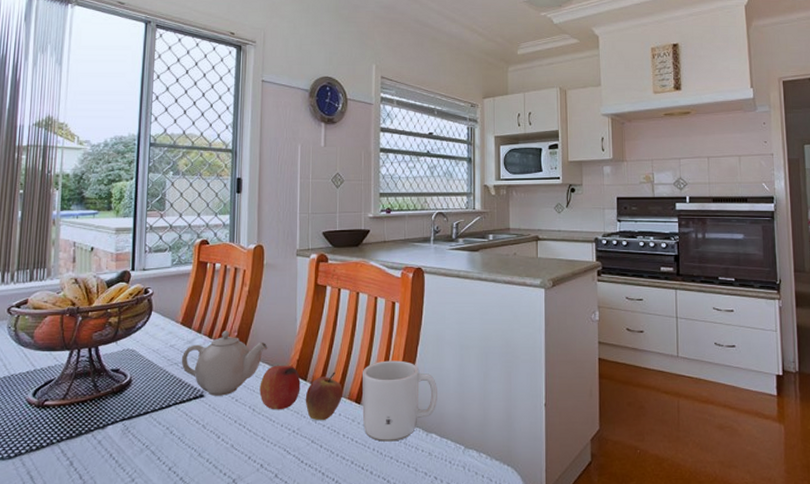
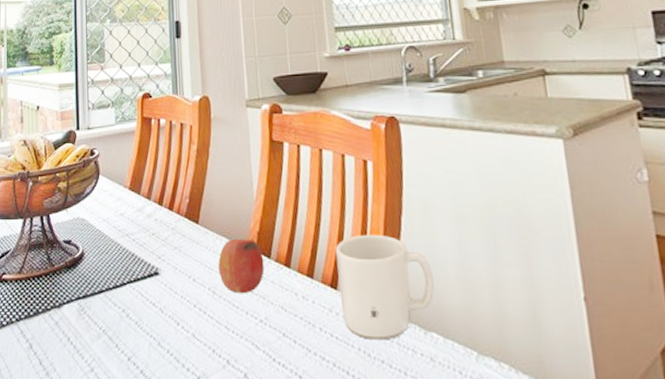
teapot: present [181,331,268,396] -> none [132,197,224,274]
fruit: present [305,372,343,421] -> none [270,248,315,310]

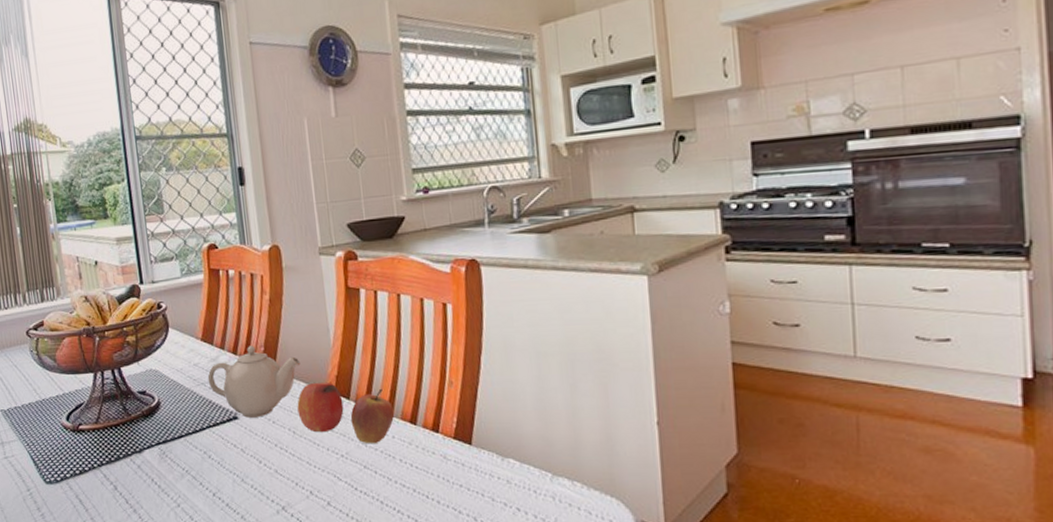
teapot: none [132,197,224,274] -> present [207,346,301,418]
fruit: none [270,248,315,310] -> present [350,388,395,444]
mug: present [335,234,434,340] -> none [414,373,512,467]

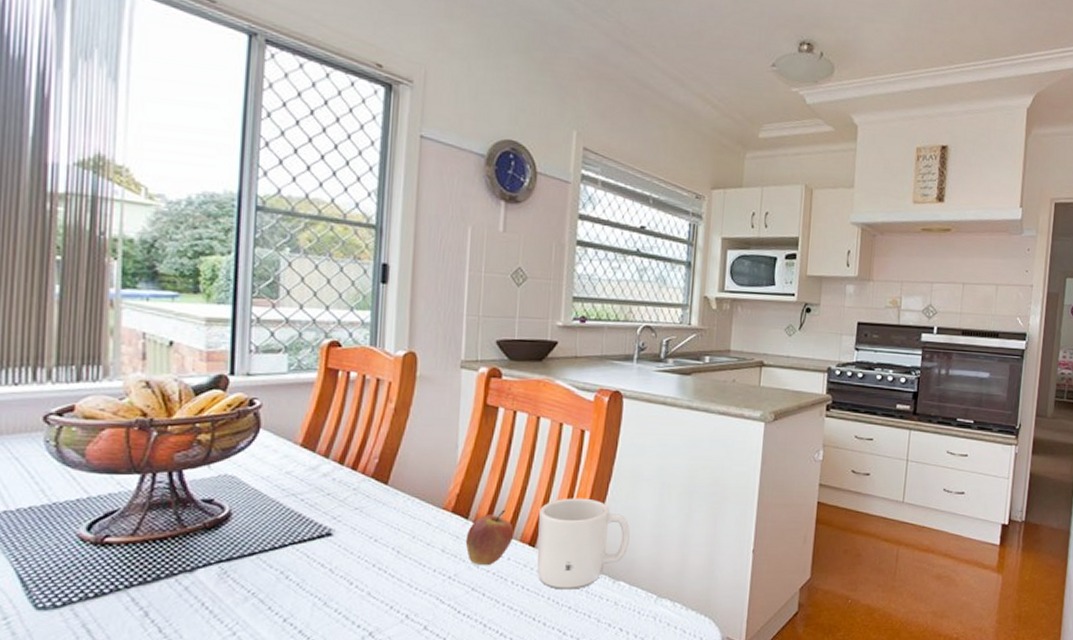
teapot: present [207,346,301,418] -> none [301,456,419,535]
fruit: present [297,382,344,433] -> none [406,499,461,553]
mug: none [414,373,512,467] -> present [536,498,630,590]

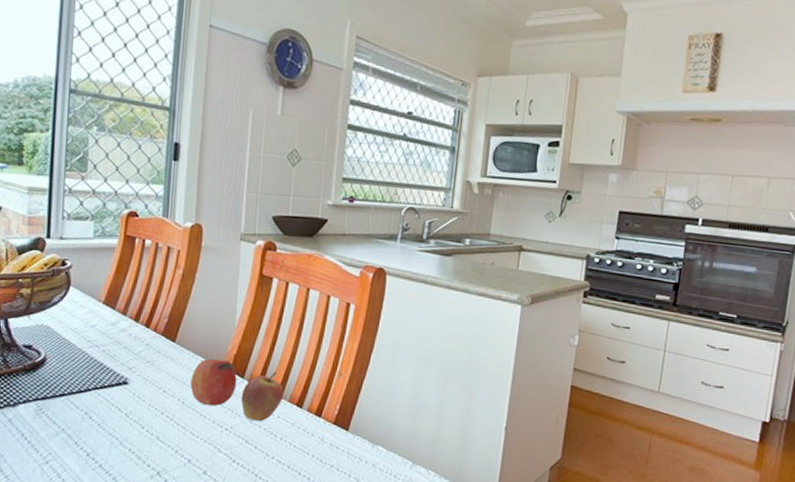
fruit: none [406,499,461,553] -> present [190,359,237,406]
mug: present [536,498,630,590] -> none [303,365,389,450]

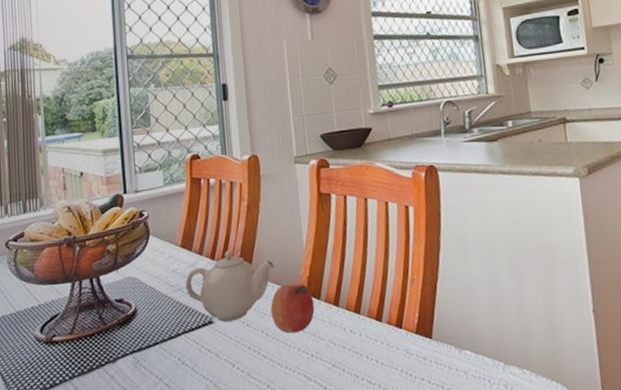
teapot: none [103,315,202,385] -> present [185,250,275,322]
fruit: present [241,371,284,422] -> none [320,288,362,343]

